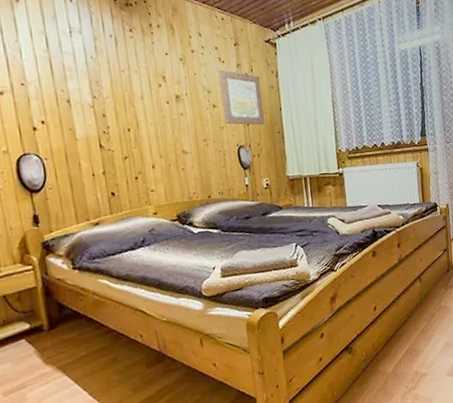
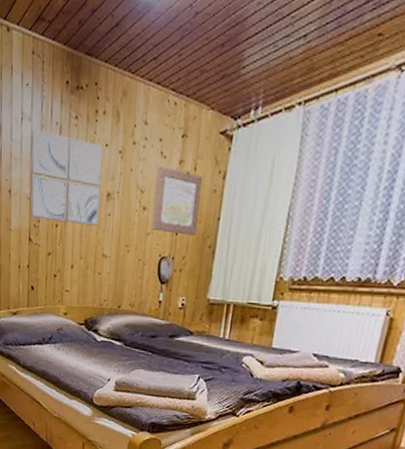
wall art: none [83,40,173,126] -> present [30,128,103,226]

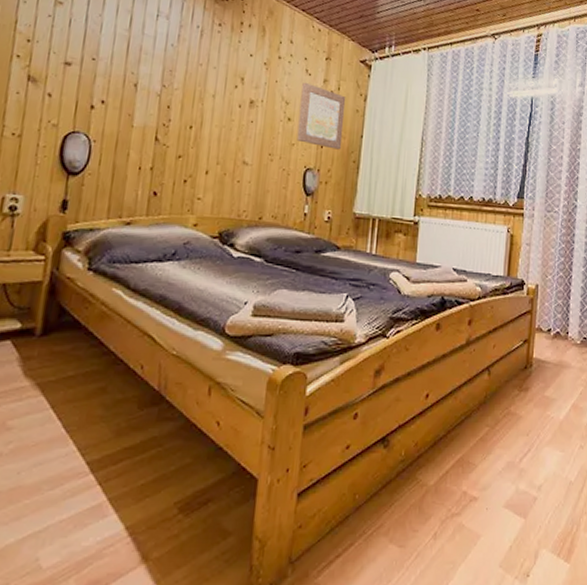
wall art: present [30,128,103,226] -> none [158,27,247,131]

